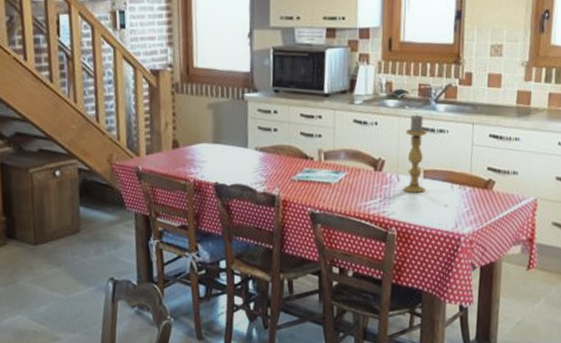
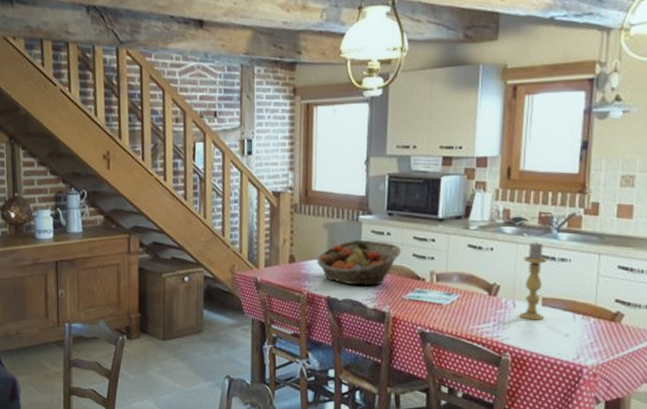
fruit basket: none [202,119,289,169] -> present [316,239,402,286]

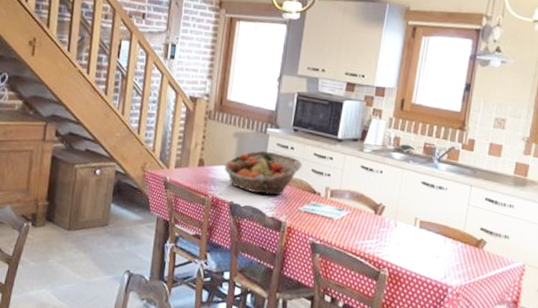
candle holder: present [519,242,547,320] -> none [399,169,428,241]

